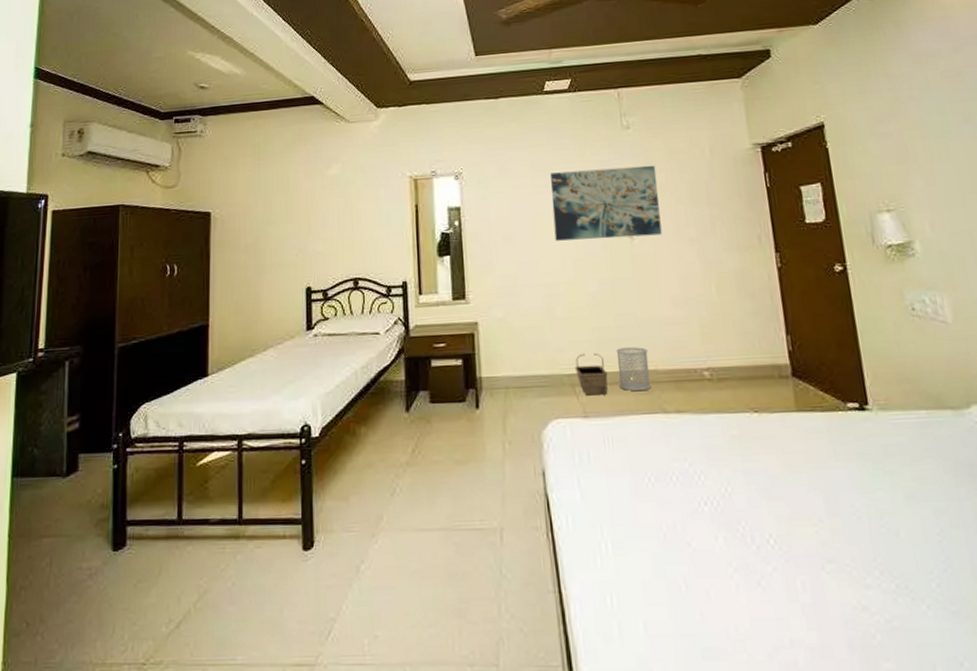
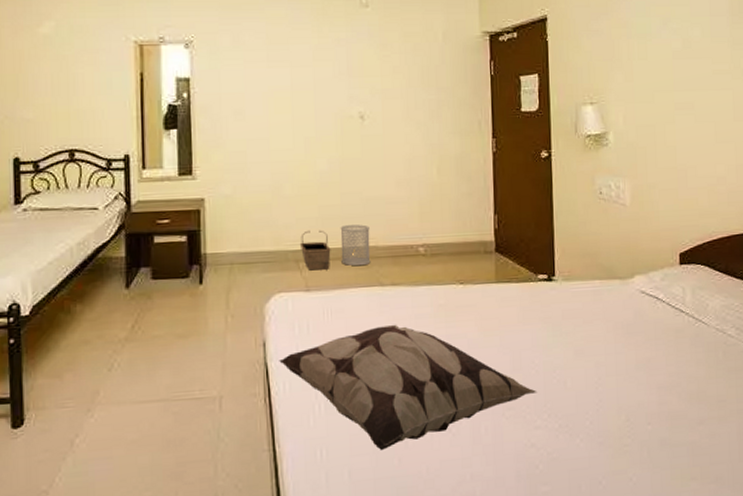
wall art: present [550,165,662,241] -> none [285,46,392,119]
decorative pillow: none [560,456,863,601] -> present [279,324,537,450]

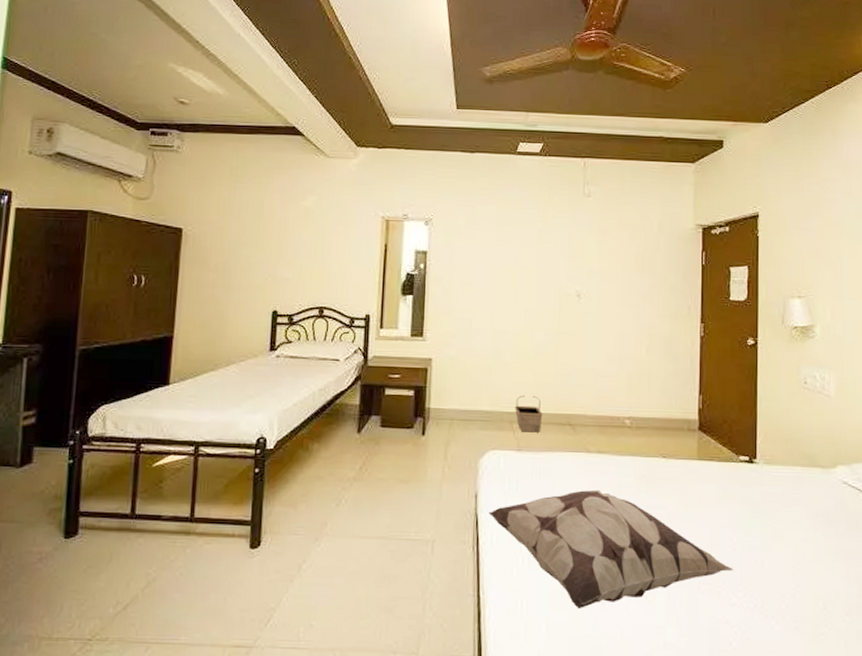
wastebasket: present [340,224,371,267] -> none [552,393,580,432]

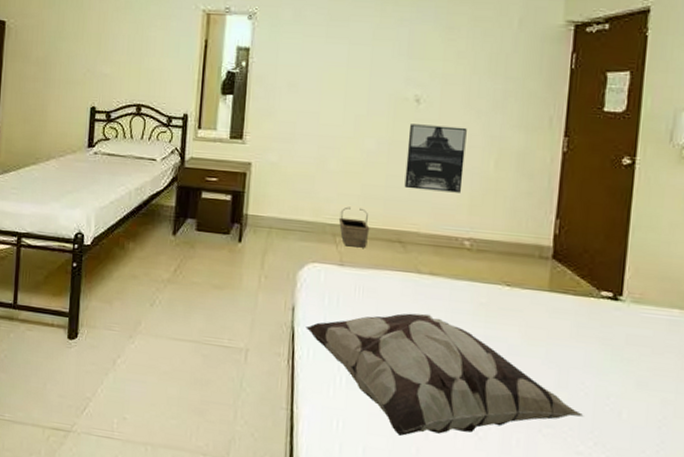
wall art: none [571,316,621,377] -> present [404,124,467,193]

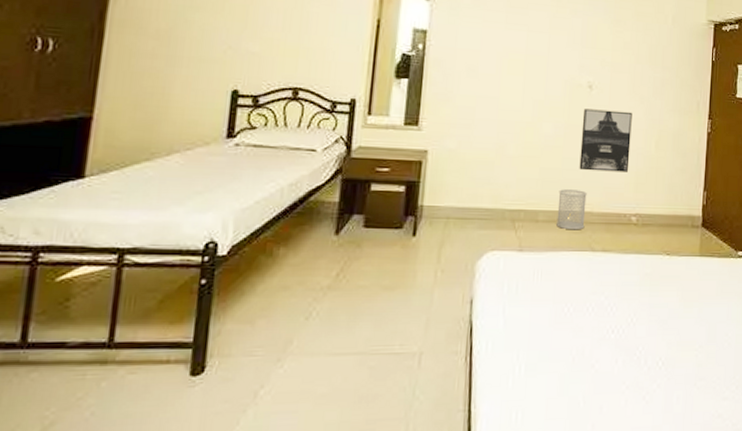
decorative pillow: present [306,313,584,436] -> none [484,290,728,415]
basket: present [338,206,370,248] -> none [517,191,548,231]
wastebasket: none [379,207,413,250] -> present [556,189,587,230]

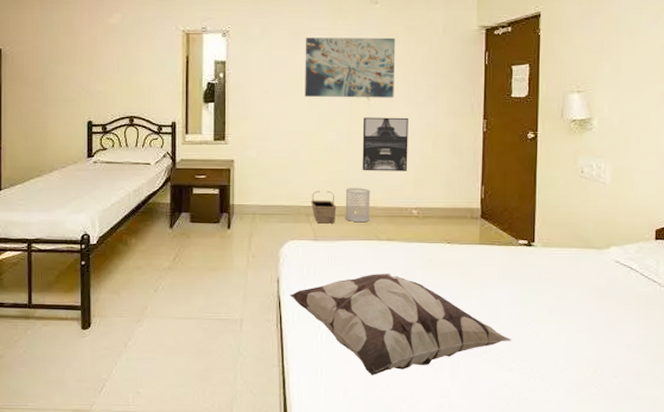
decorative pillow: none [484,290,728,415] -> present [290,273,512,375]
basket: none [517,191,548,231] -> present [310,190,337,224]
wall art: none [519,12,624,89] -> present [305,37,396,98]

